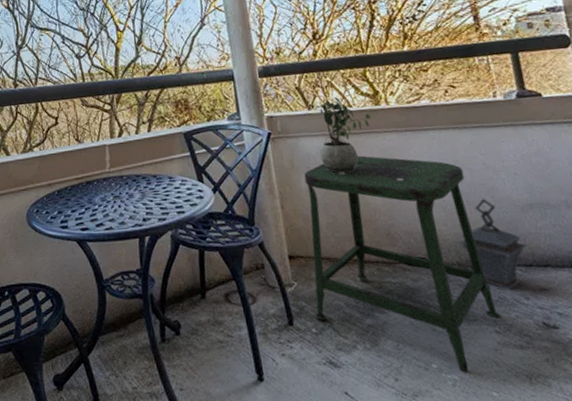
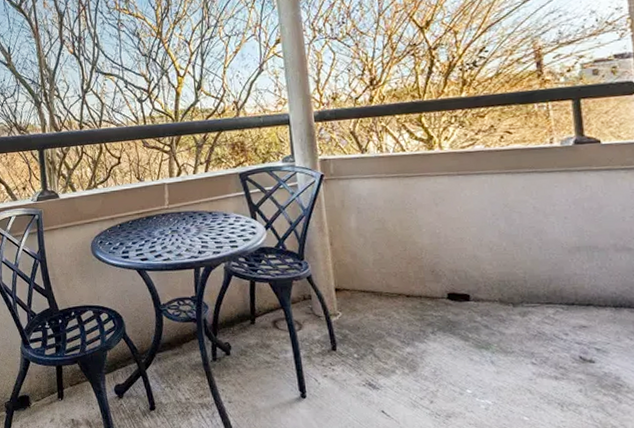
stool: present [304,155,501,373] -> none [354,197,538,399]
potted plant: present [315,96,371,174] -> none [369,141,423,214]
lantern: present [457,198,528,290] -> none [501,240,572,326]

